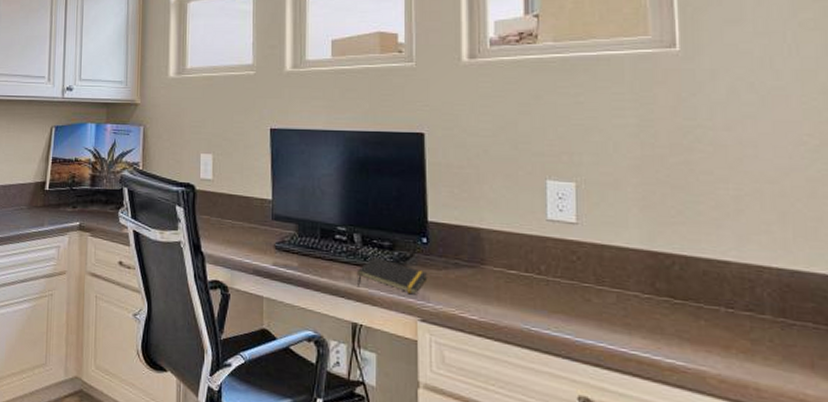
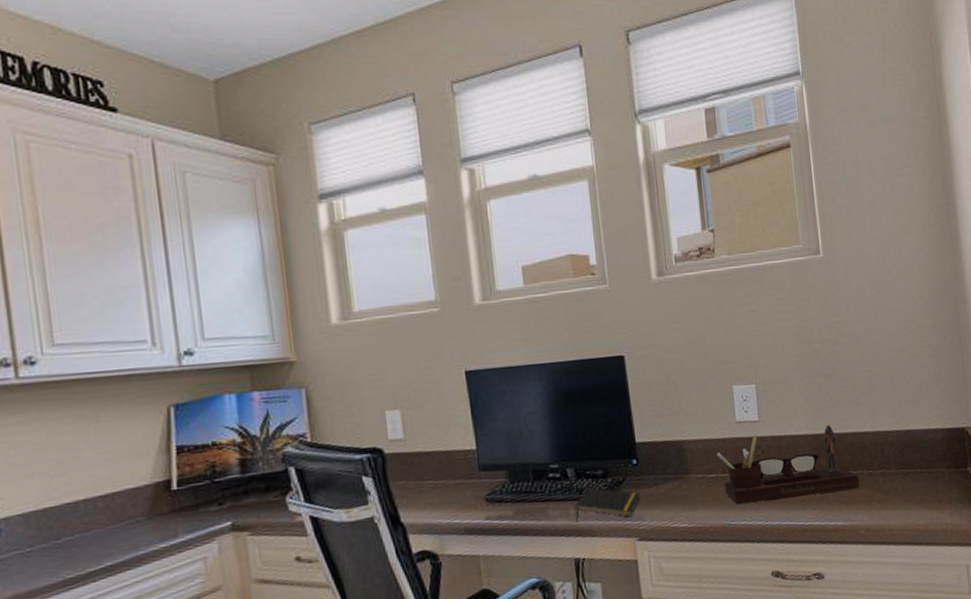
desk organizer: none [520,238,714,328] -> present [716,424,860,505]

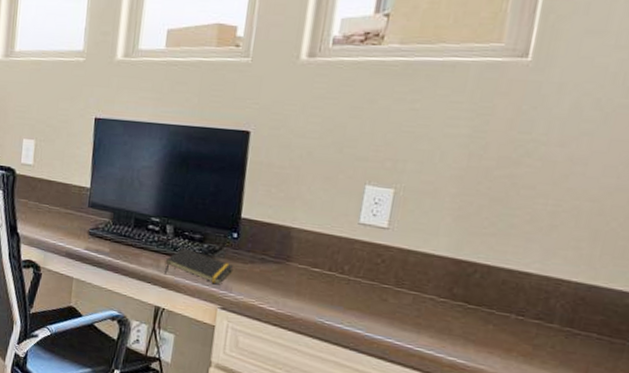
desk organizer: present [716,424,860,505] -> none [326,241,503,332]

